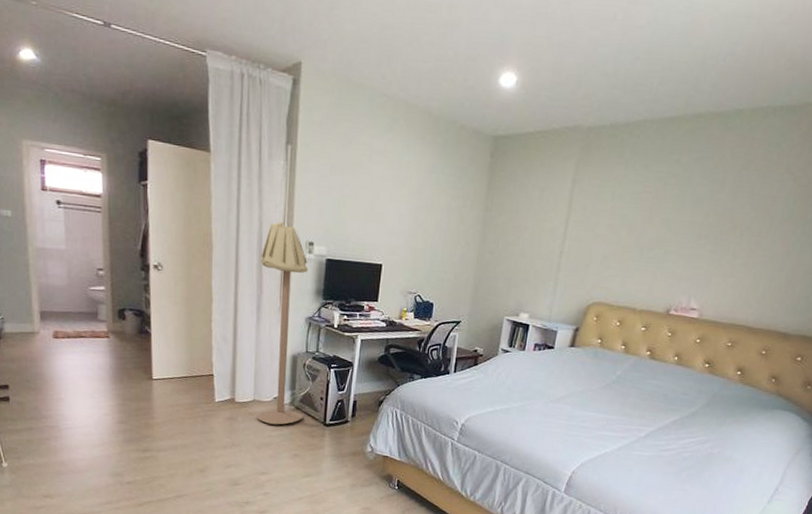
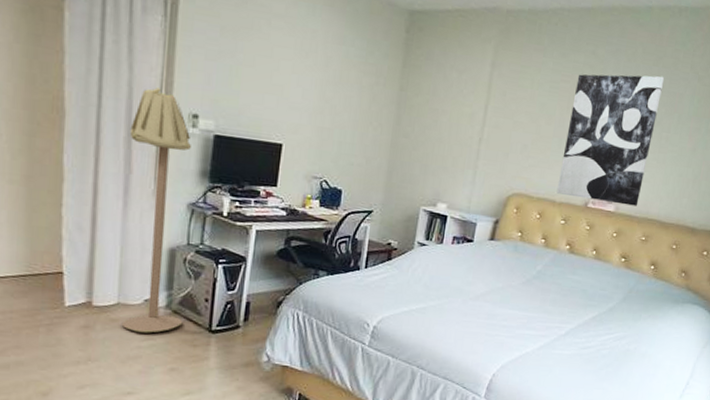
wall art: none [637,179,756,312] -> present [556,74,665,206]

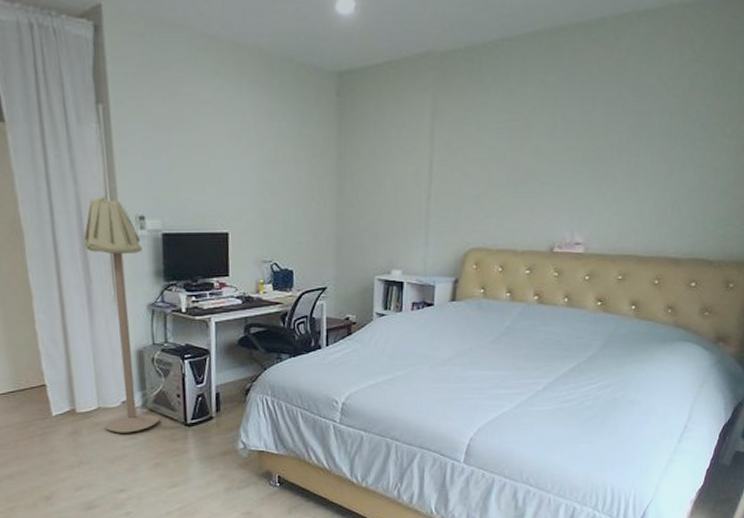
wall art: present [556,74,665,206] -> none [517,94,628,244]

